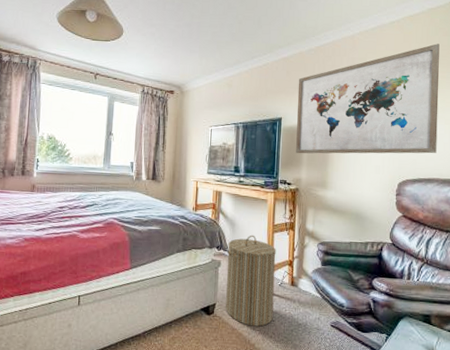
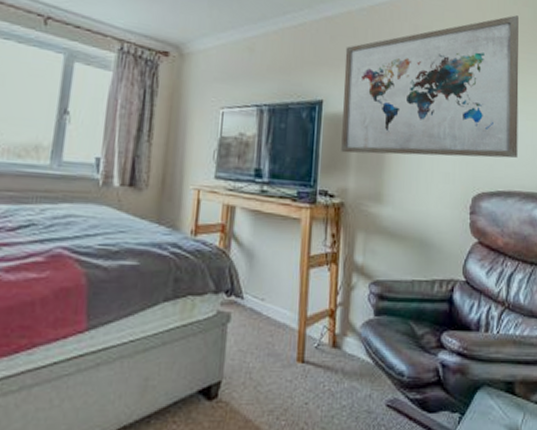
laundry hamper: present [226,235,276,327] -> none [236,271,312,414]

